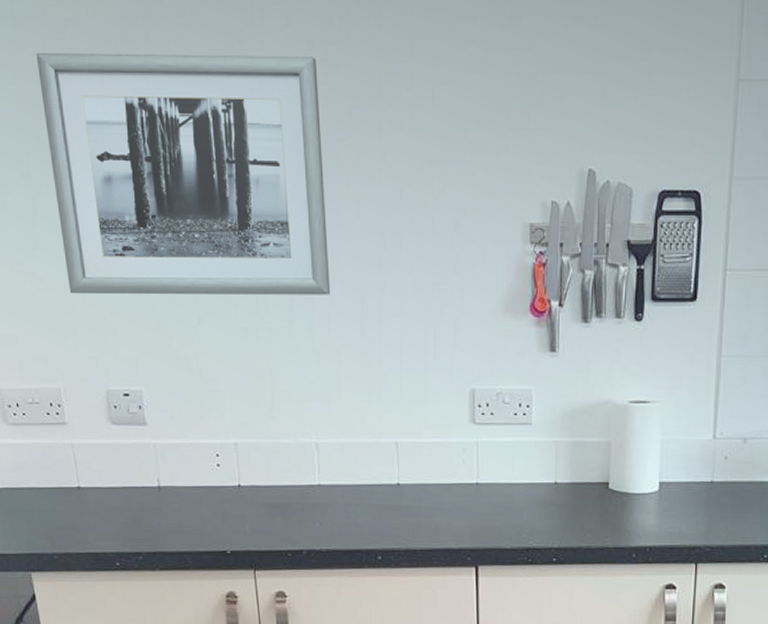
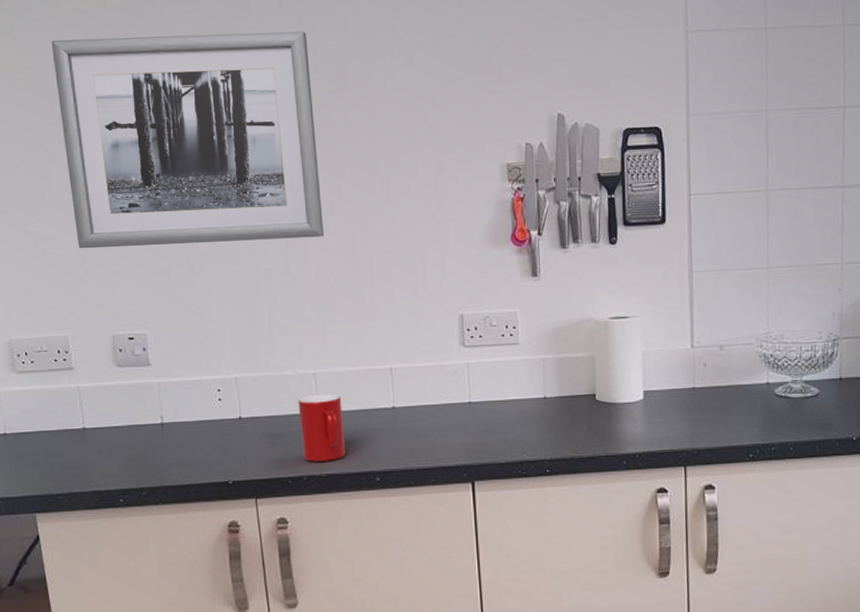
cup: none [299,466,347,536] -> present [298,394,346,462]

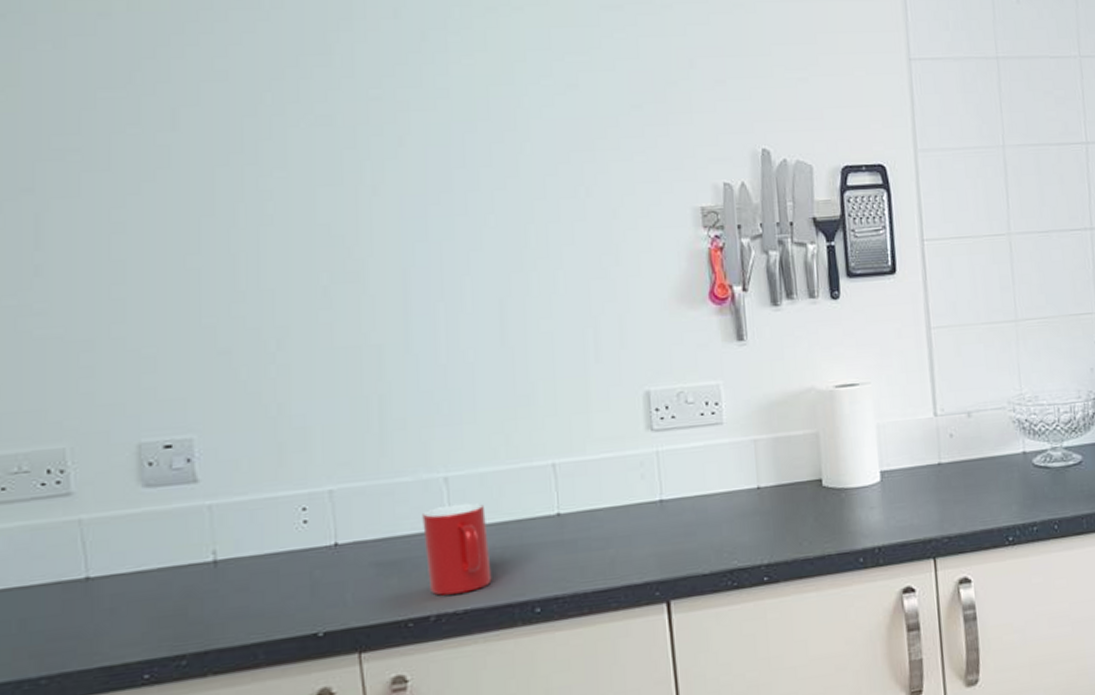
wall art: present [51,31,325,249] -> none [52,47,459,328]

